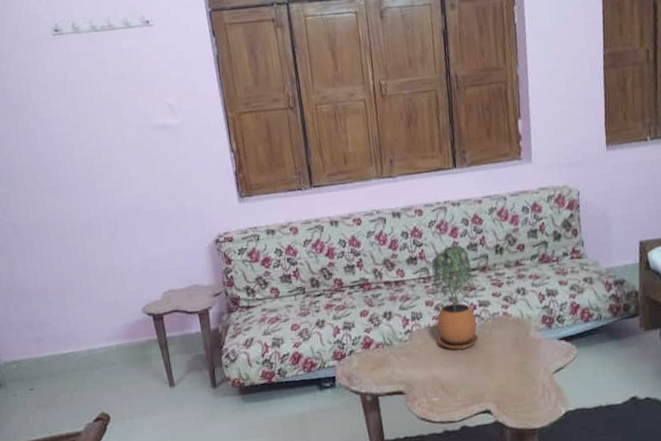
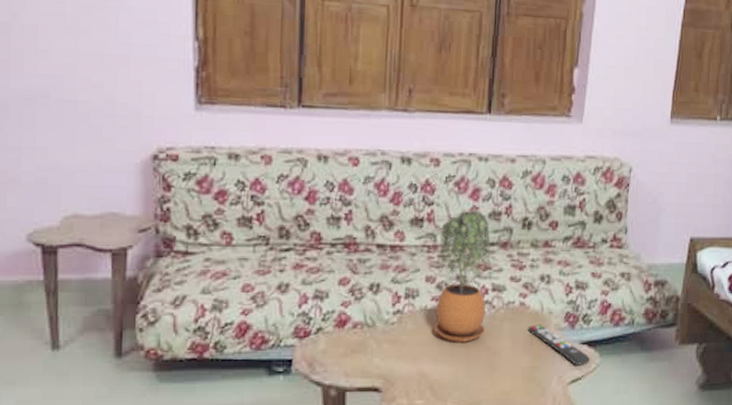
remote control: none [512,328,569,358] -> present [527,324,591,365]

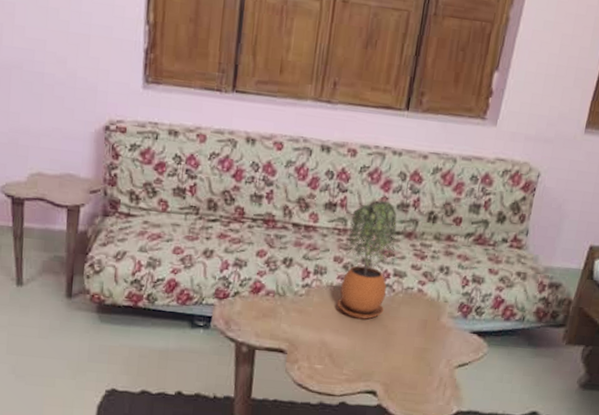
remote control: present [527,324,591,365] -> none [422,311,479,352]

